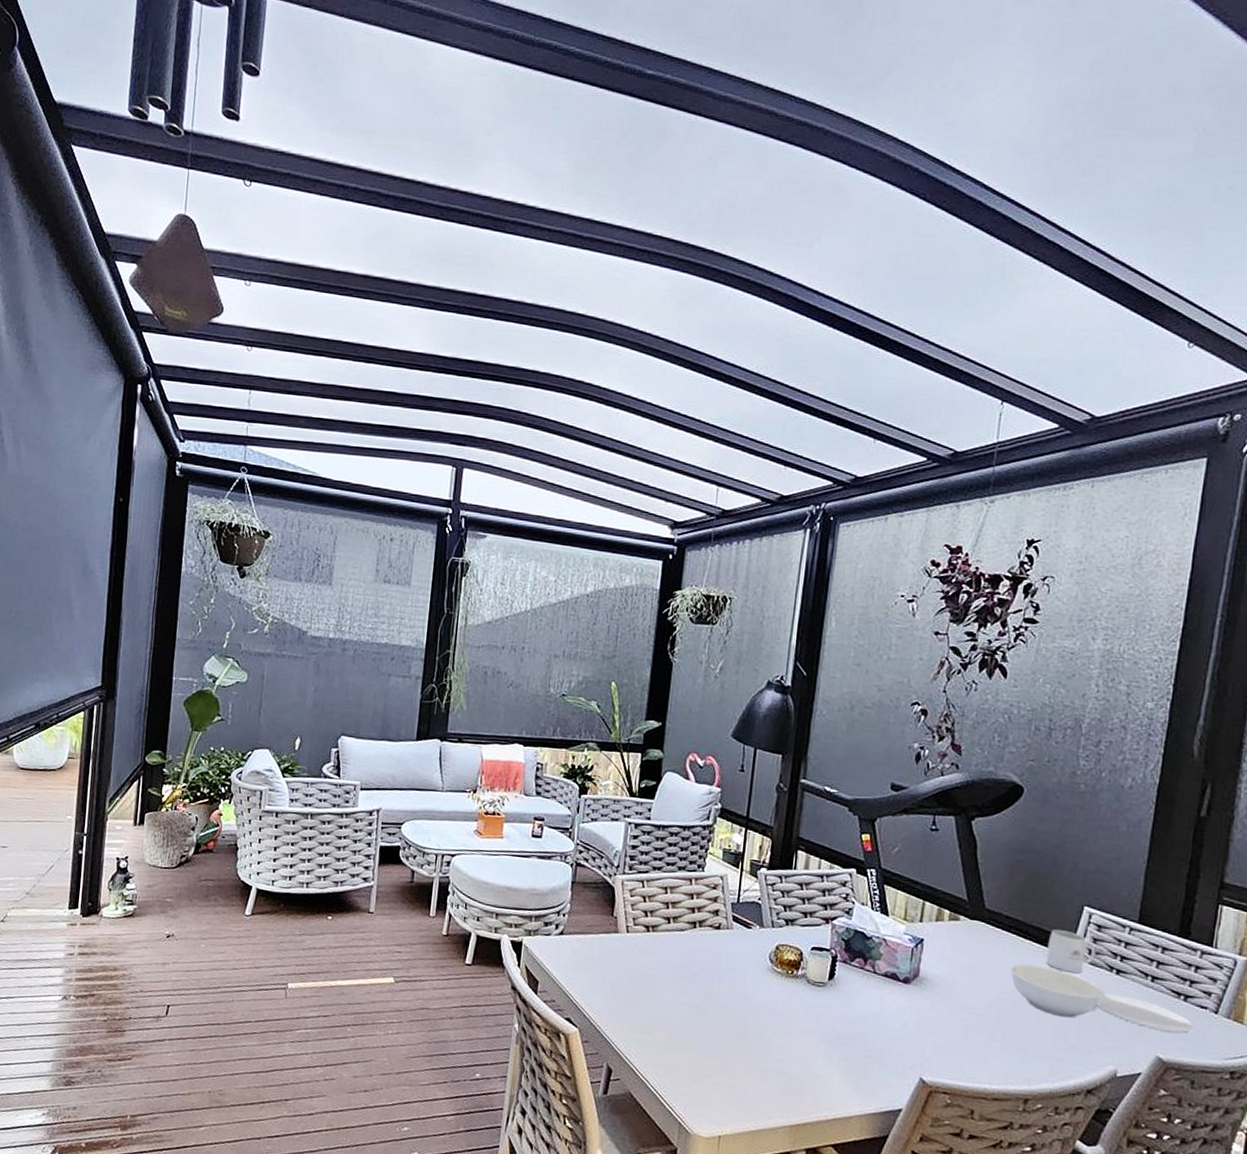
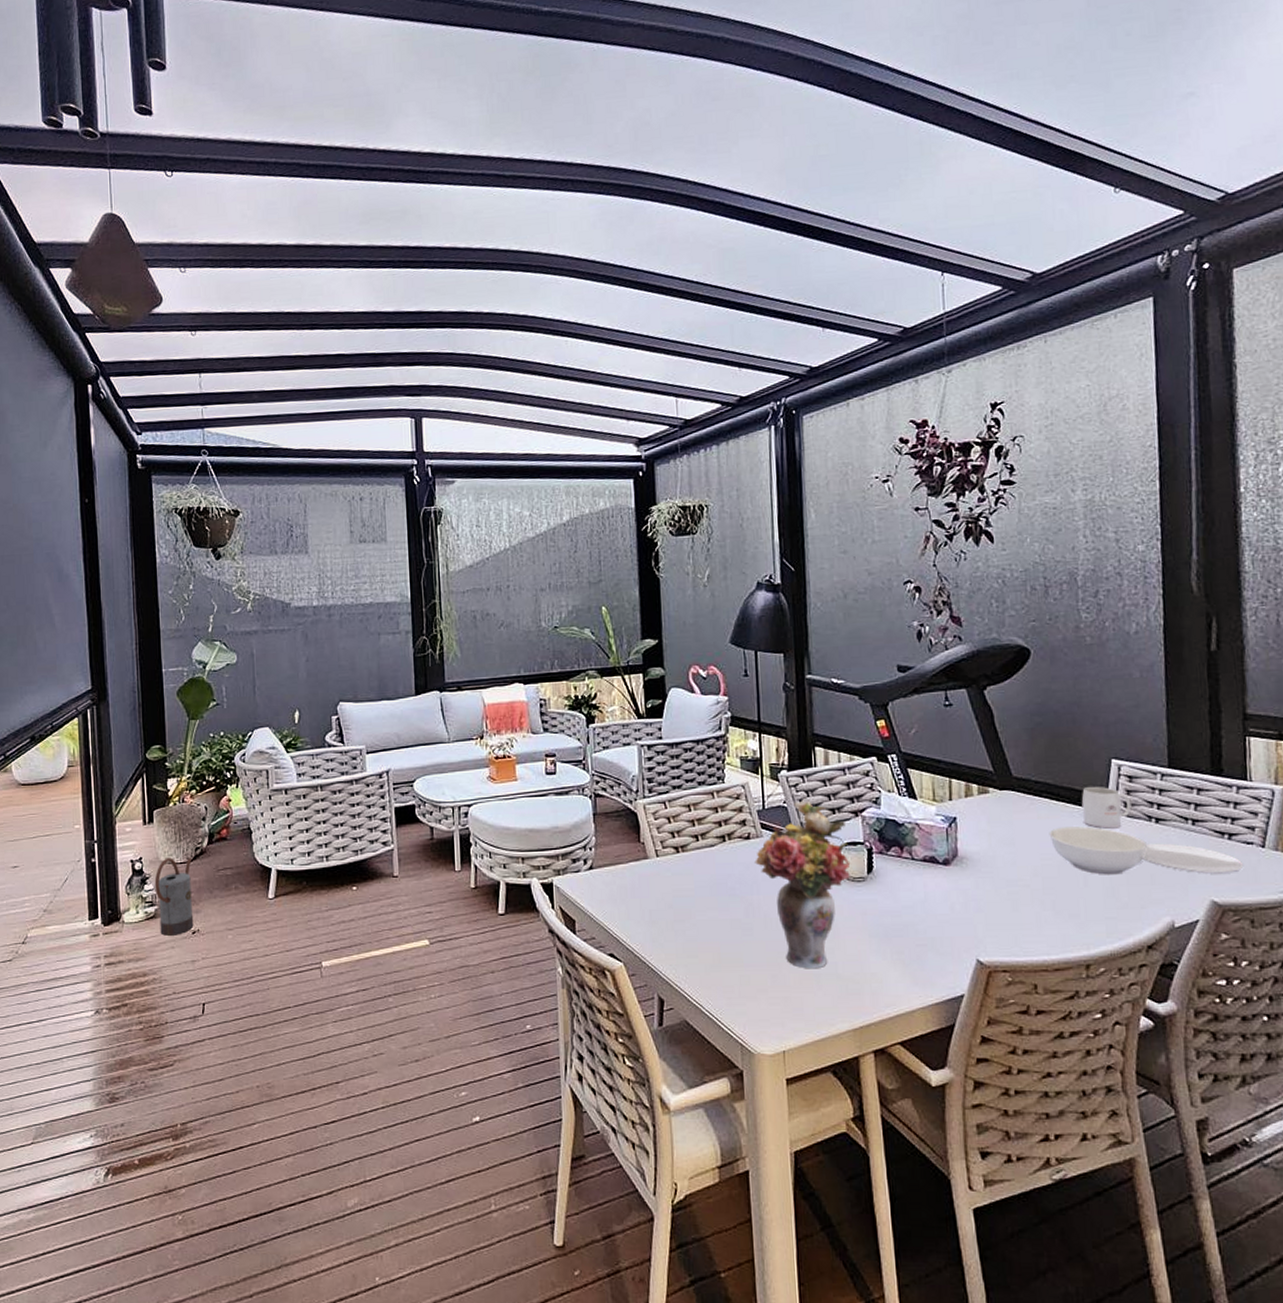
watering can: none [136,860,176,937] -> present [154,857,194,936]
flower arrangement: none [721,897,815,1063] -> present [755,797,851,969]

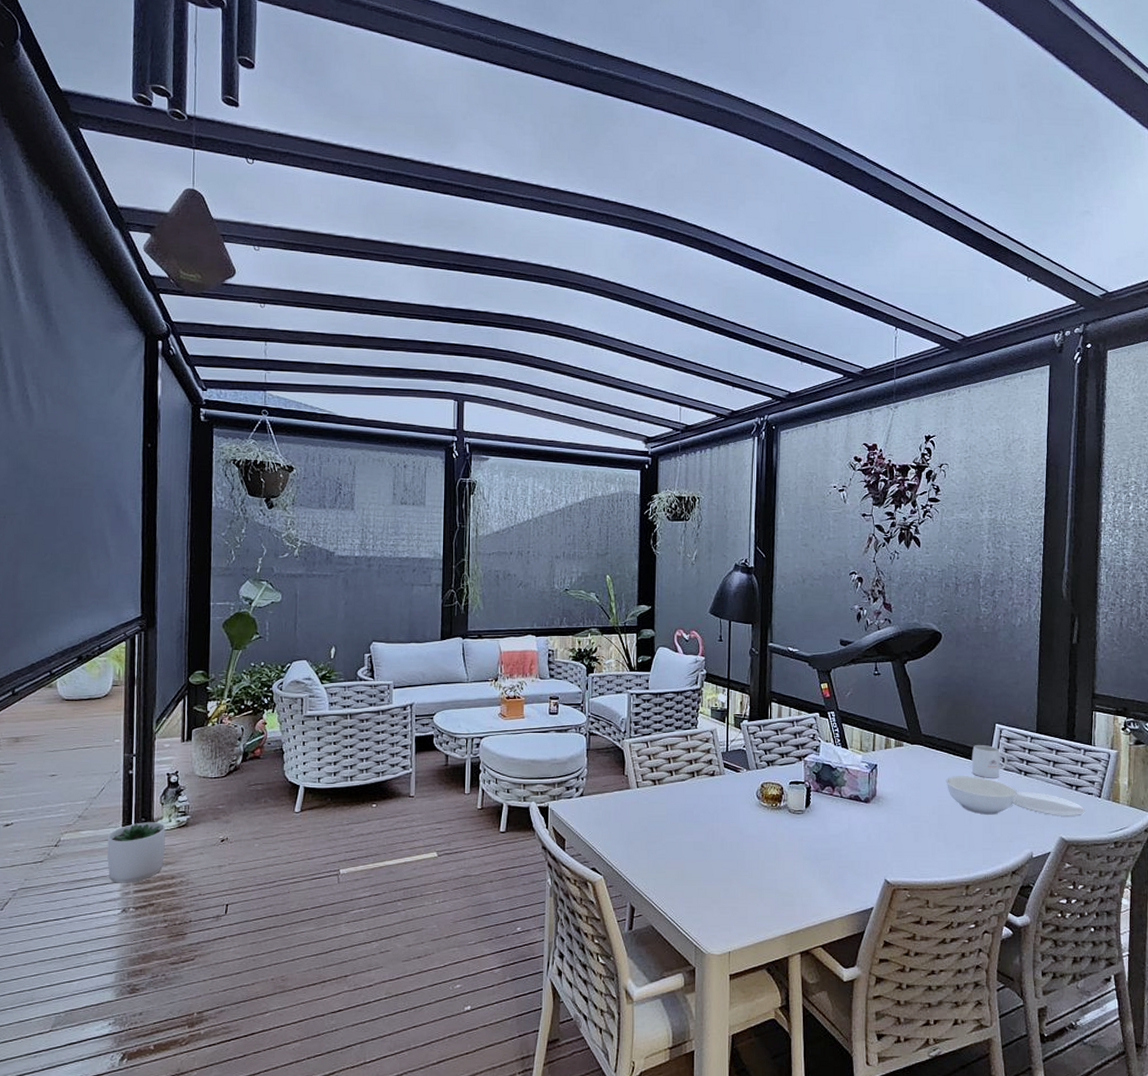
planter: none [74,914,134,982] -> present [107,822,166,883]
watering can: present [154,857,194,936] -> none [188,772,225,843]
flower arrangement: present [755,797,851,969] -> none [717,743,793,885]

